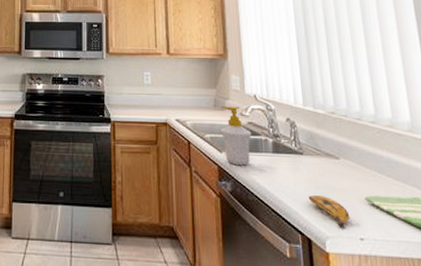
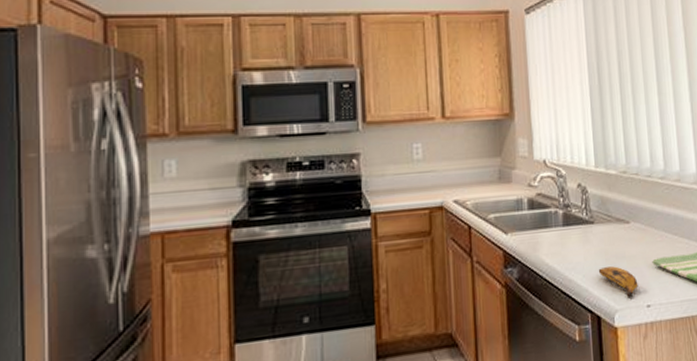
soap bottle: present [220,106,252,166] -> none [505,175,541,247]

